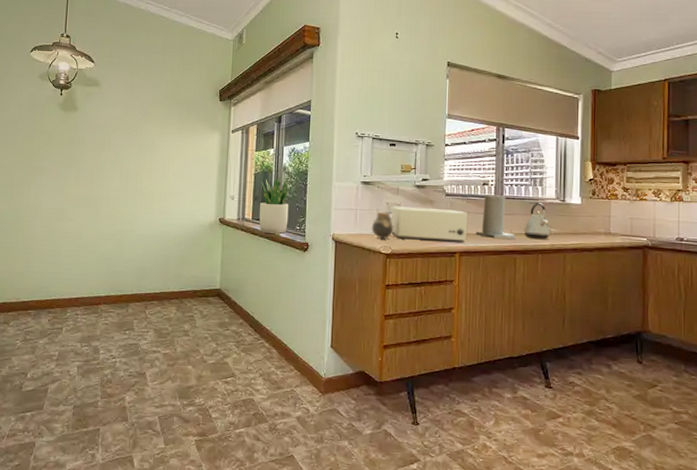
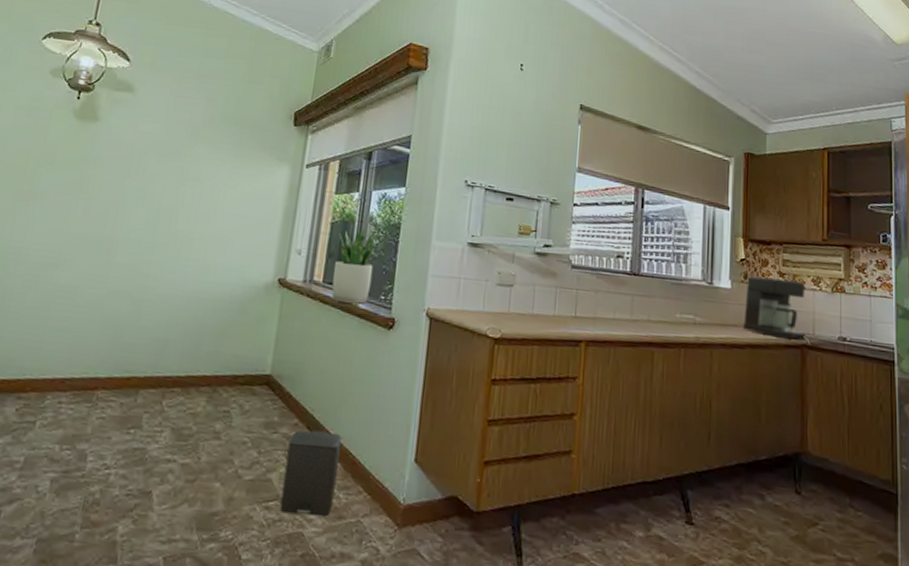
pedal bin: none [235,327,275,388] -> present [280,430,342,517]
jar: present [371,211,394,239] -> none [477,282,506,318]
toaster: present [390,206,468,243] -> none [502,277,598,330]
paper towel: present [475,195,516,240] -> none [605,269,655,329]
kettle: present [523,203,550,240] -> none [663,284,695,331]
coffee maker: none [592,192,648,243] -> present [743,275,807,341]

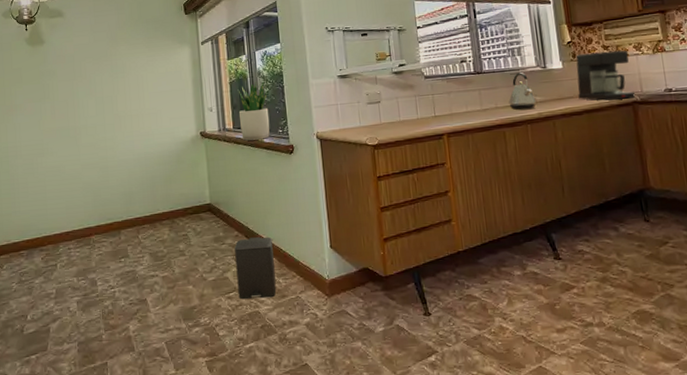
kettle: none [663,284,695,331] -> present [508,72,537,111]

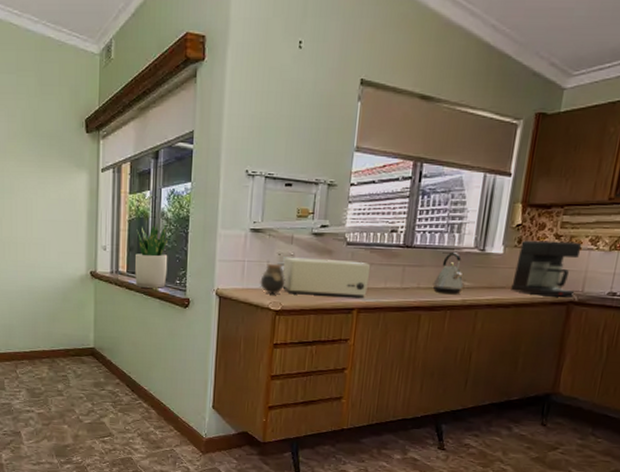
pedal bin: present [234,237,276,300] -> none [113,387,154,447]
jar: none [354,102,378,130] -> present [260,263,286,294]
toaster: none [372,91,452,129] -> present [282,257,371,299]

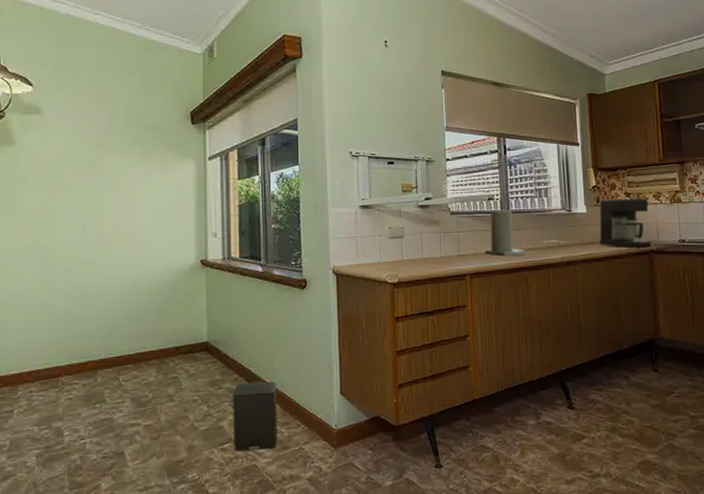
pedal bin: none [113,387,154,447] -> present [233,381,278,452]
planter: present [134,223,169,288] -> none [247,206,282,272]
jar: present [260,263,286,294] -> none [375,236,399,267]
toaster: present [282,257,371,299] -> none [395,229,476,266]
paper towel: none [377,243,423,295] -> present [484,209,526,257]
kettle: present [432,252,464,295] -> none [533,215,560,254]

